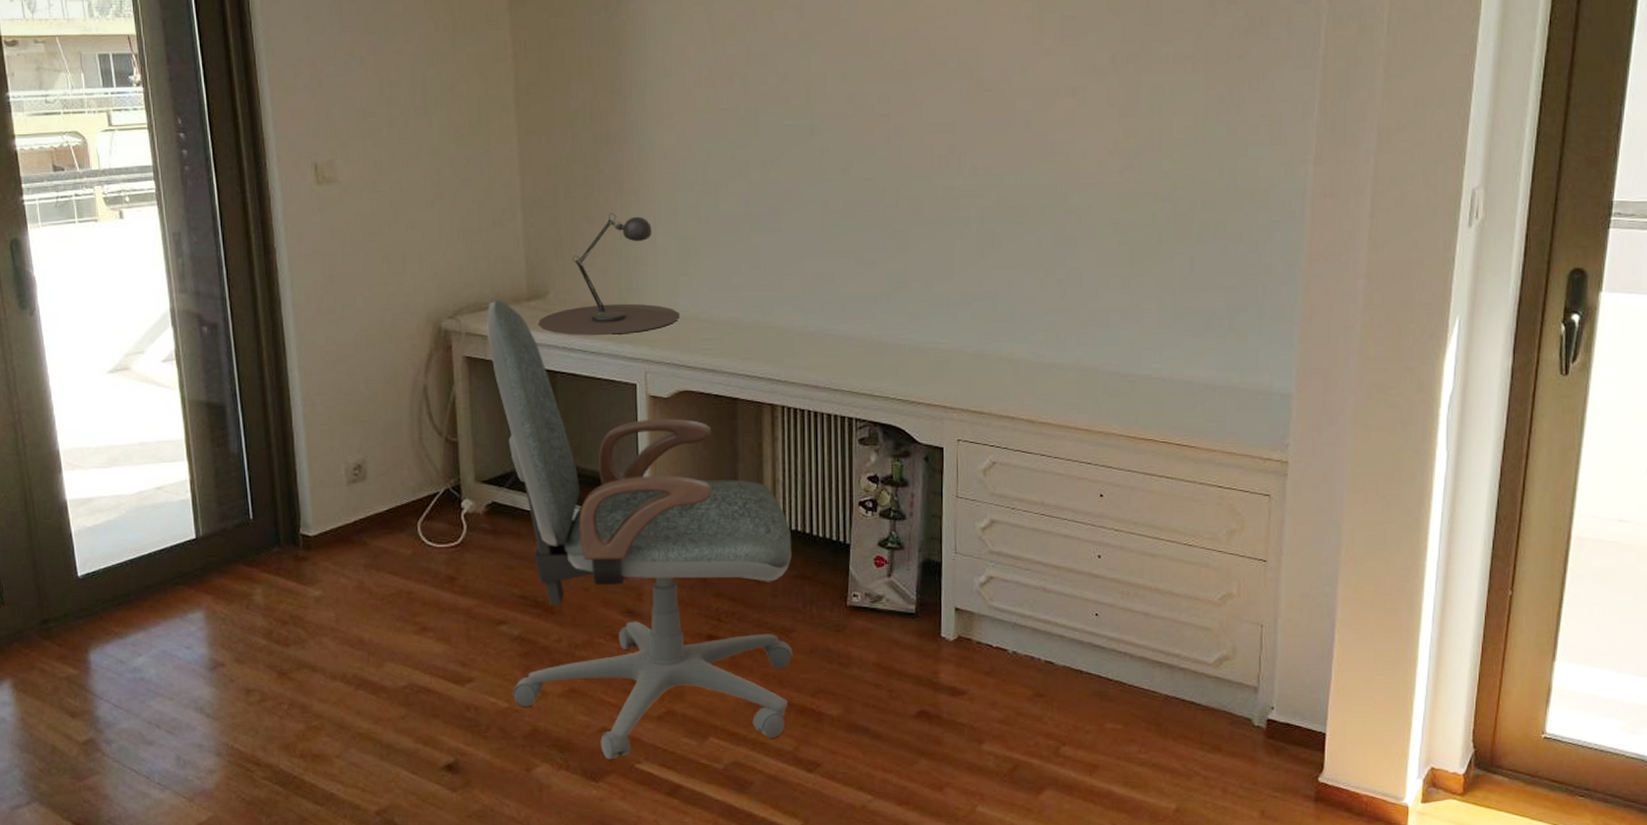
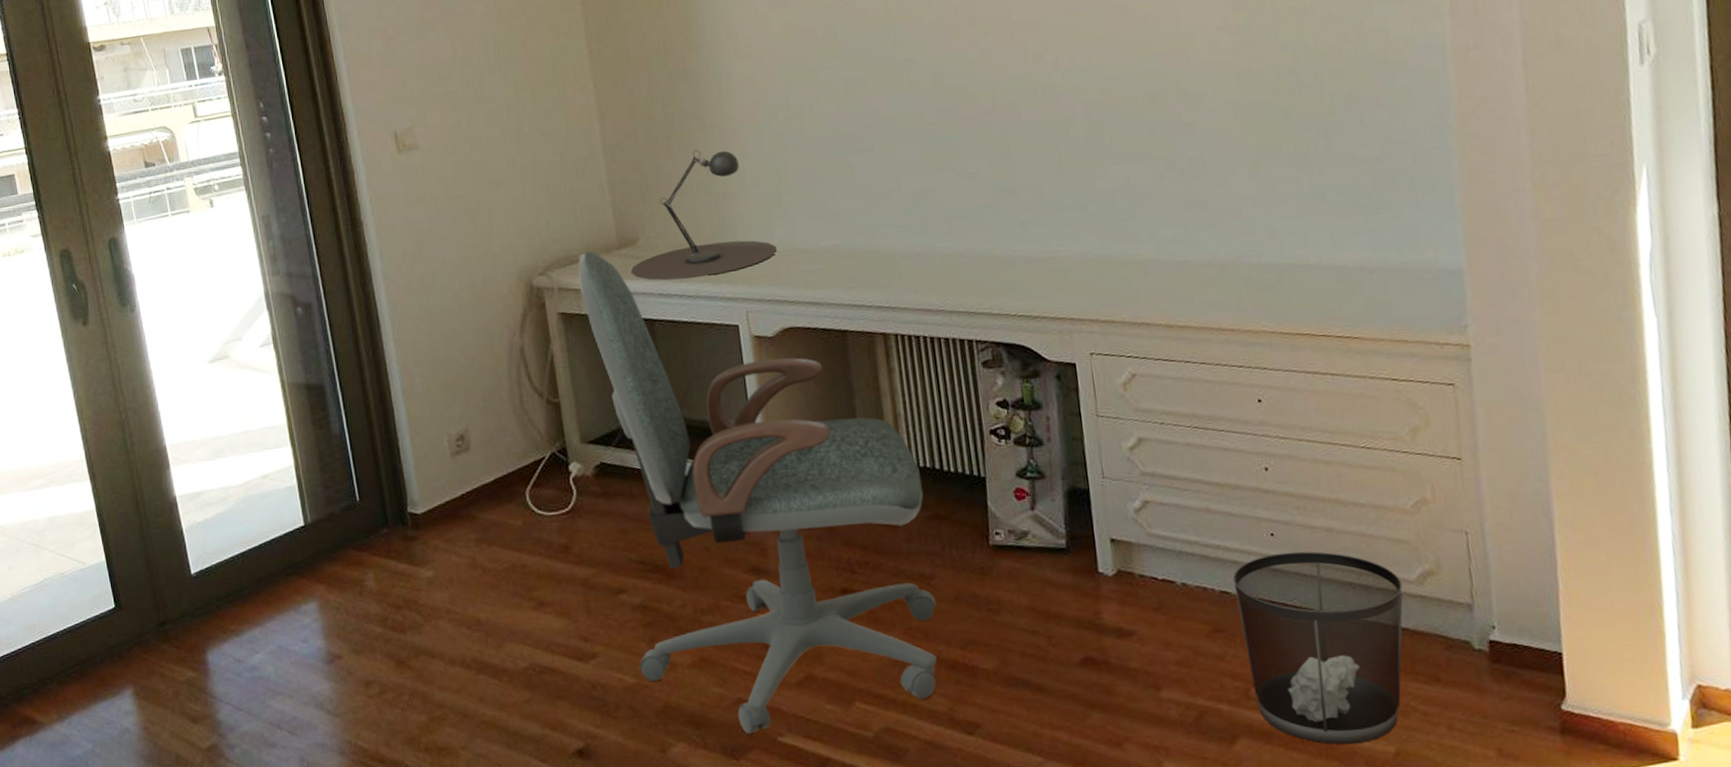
waste bin: none [1057,631,1202,800] -> present [1232,551,1403,745]

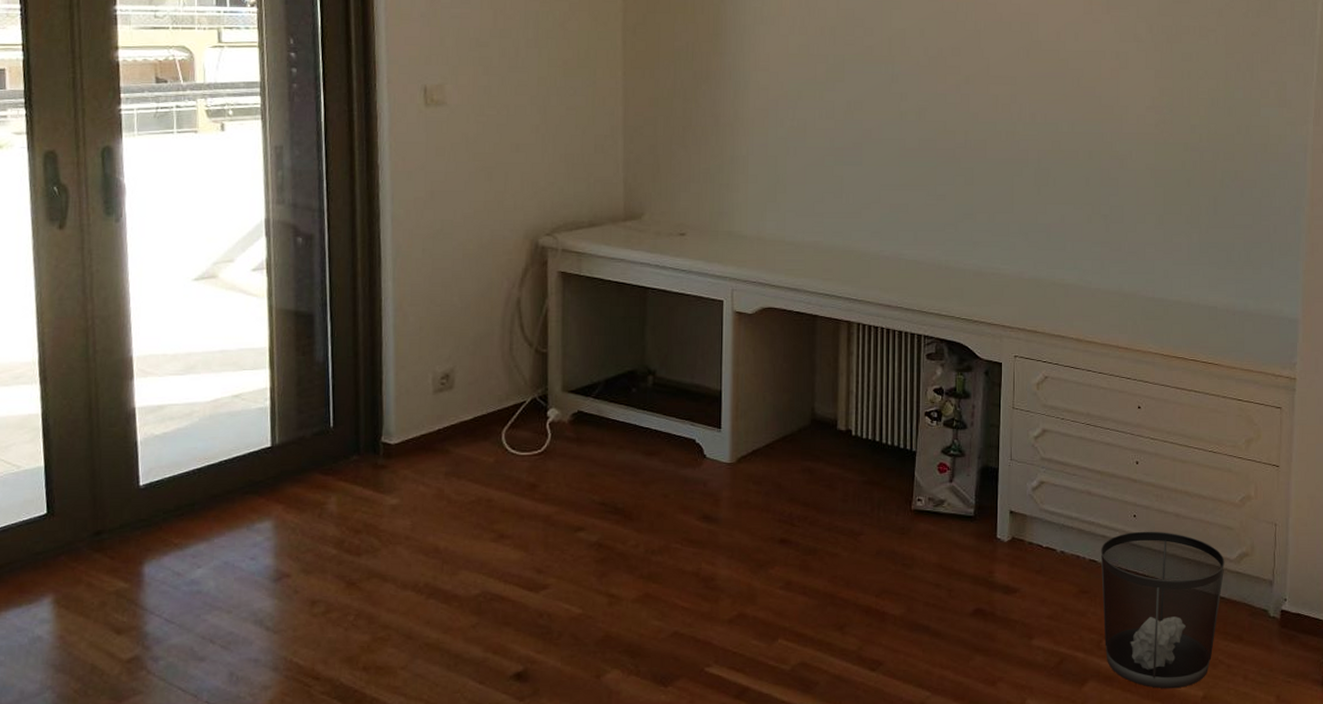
office chair: present [578,251,937,735] -> none [583,219,862,664]
desk lamp: present [630,150,777,281] -> none [632,143,766,255]

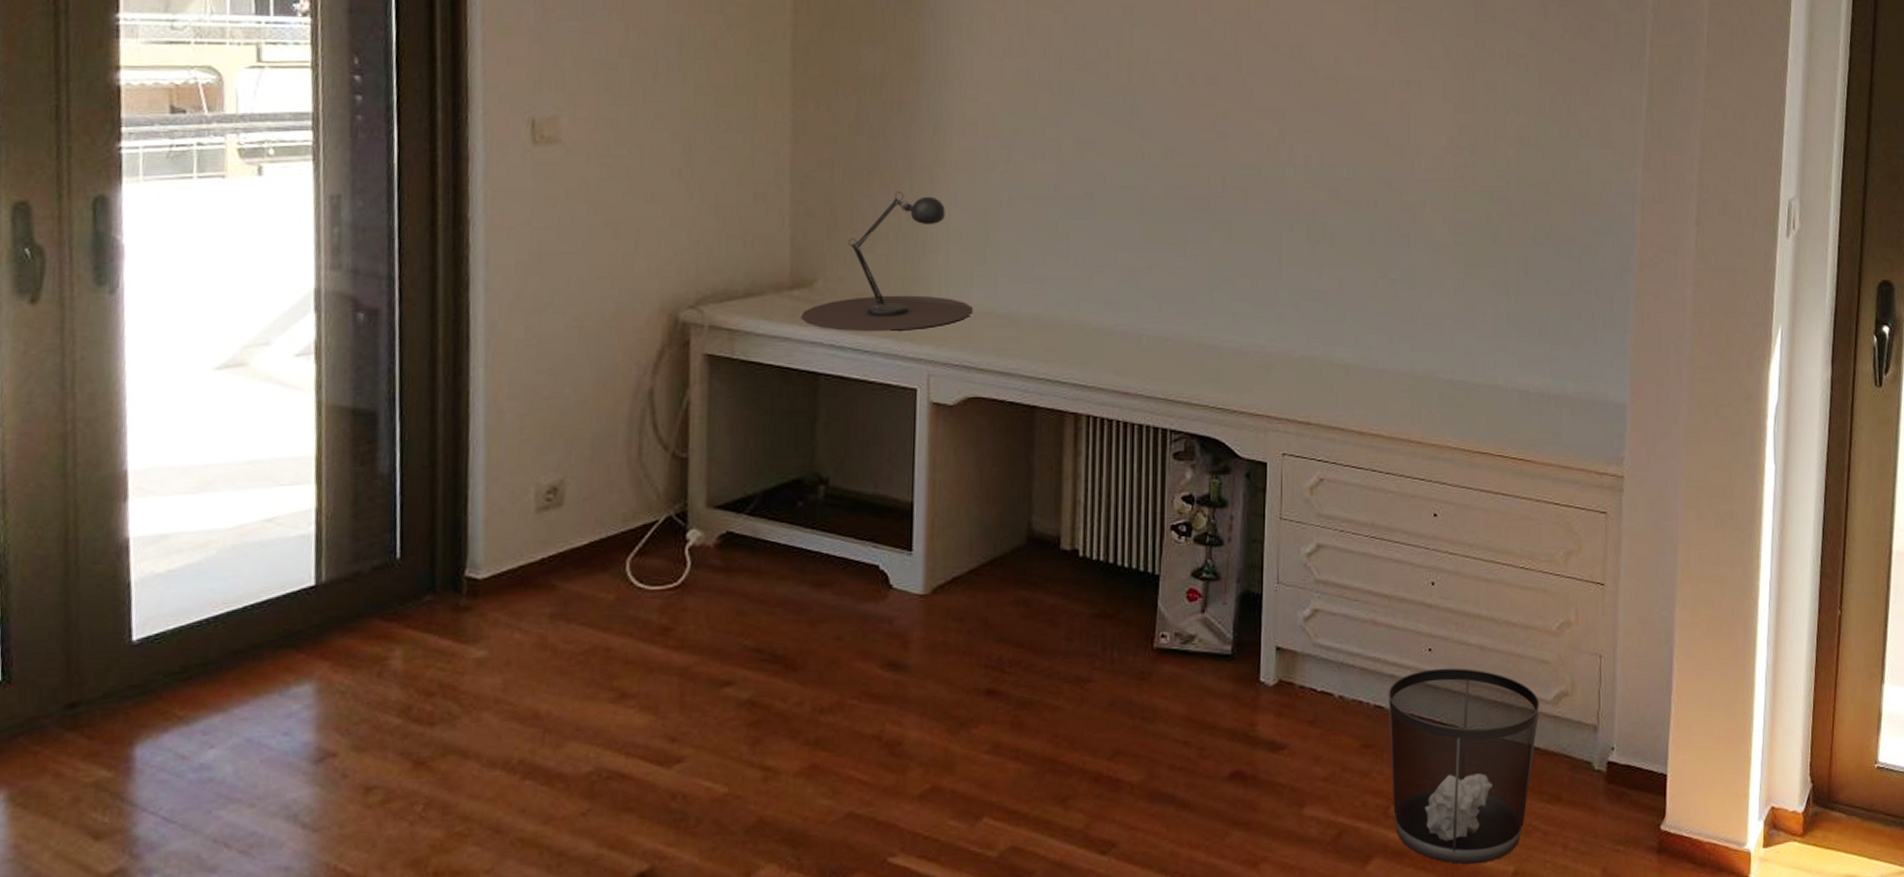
desk lamp: none [632,143,766,255] -> present [800,191,973,332]

